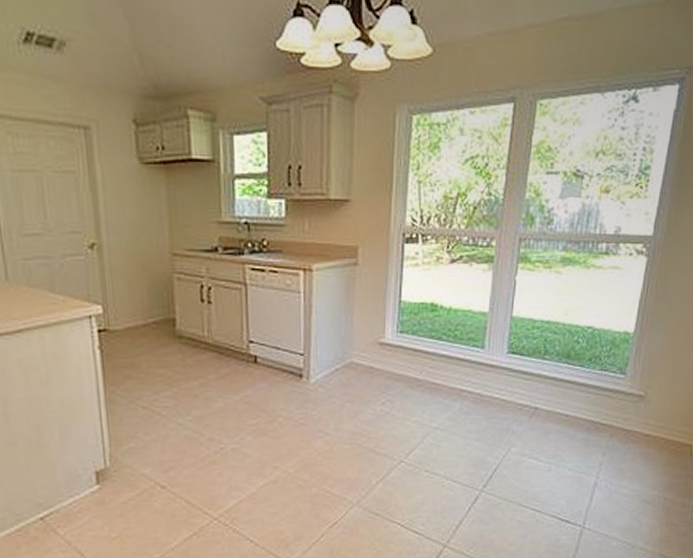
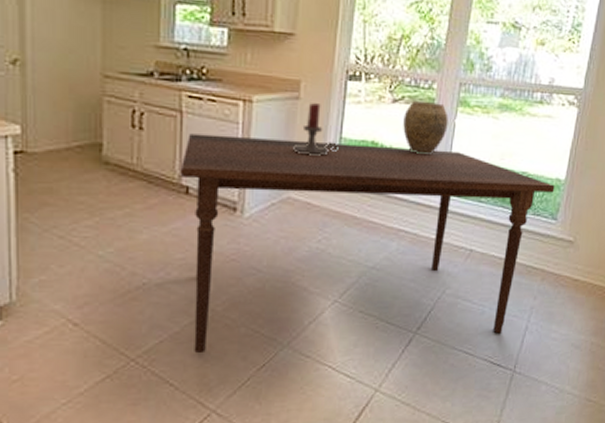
dining table: none [247,305,623,513] -> present [180,133,555,354]
candle holder: none [354,268,398,320] -> present [293,103,339,156]
vase: none [462,259,509,315] -> present [403,100,449,155]

